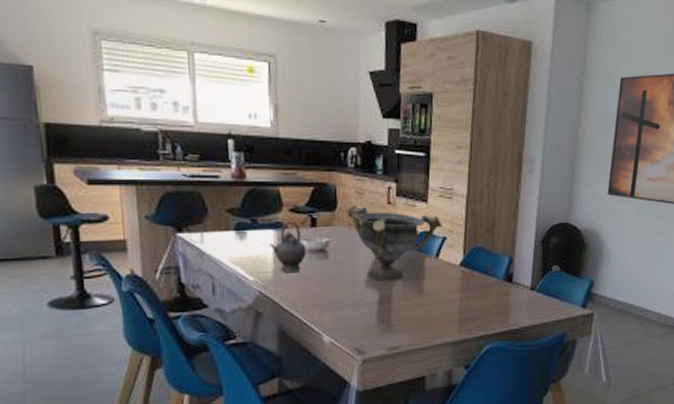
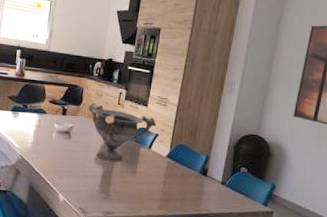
teapot: present [269,221,307,273] -> none [32,109,57,146]

